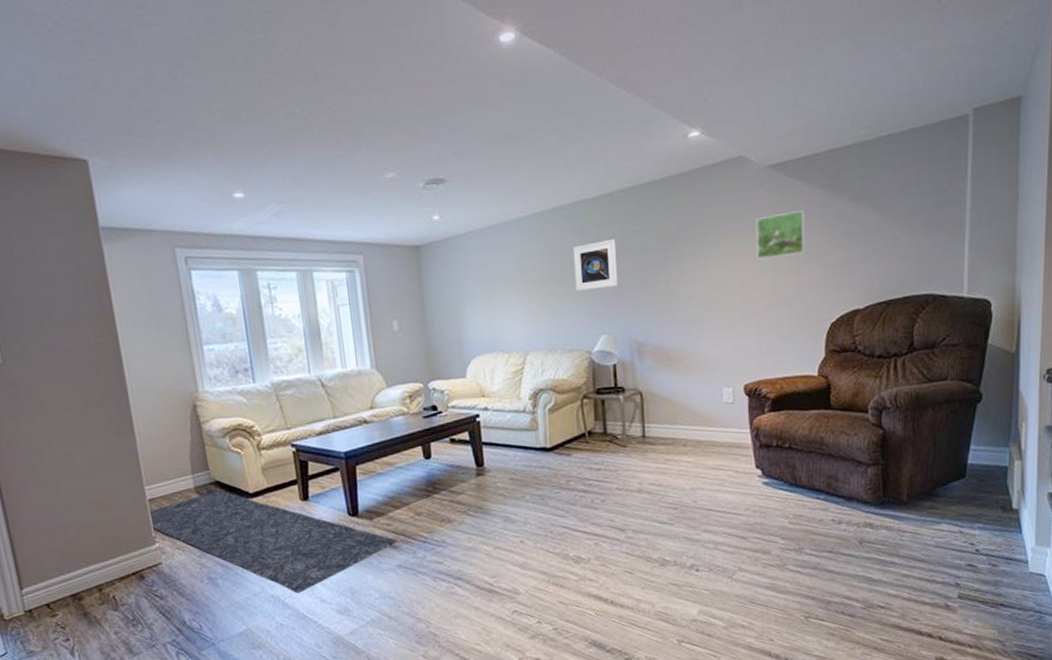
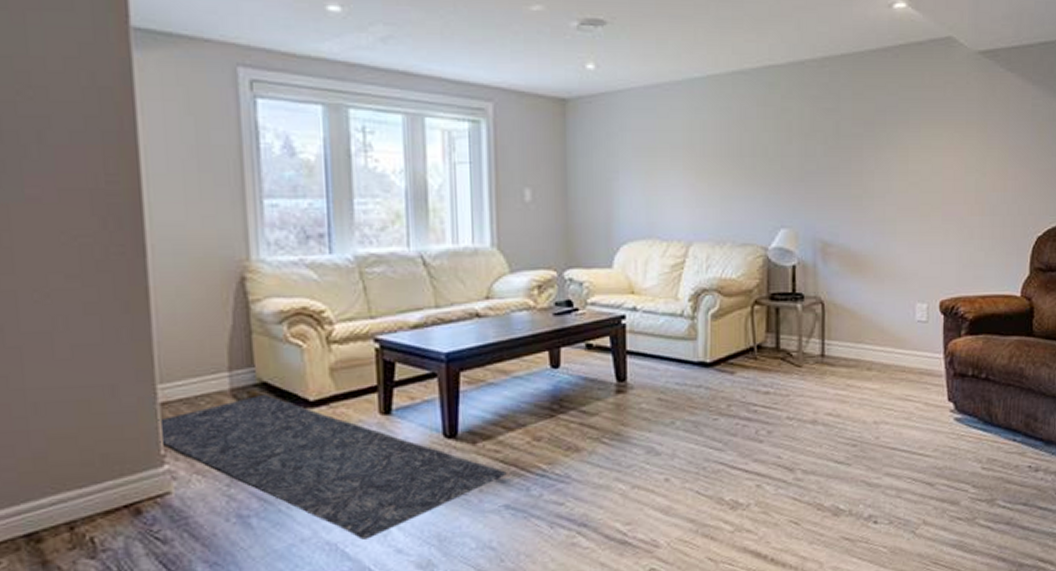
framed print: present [572,238,619,291] -> none [753,115,805,173]
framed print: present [756,210,805,260] -> none [961,106,1015,157]

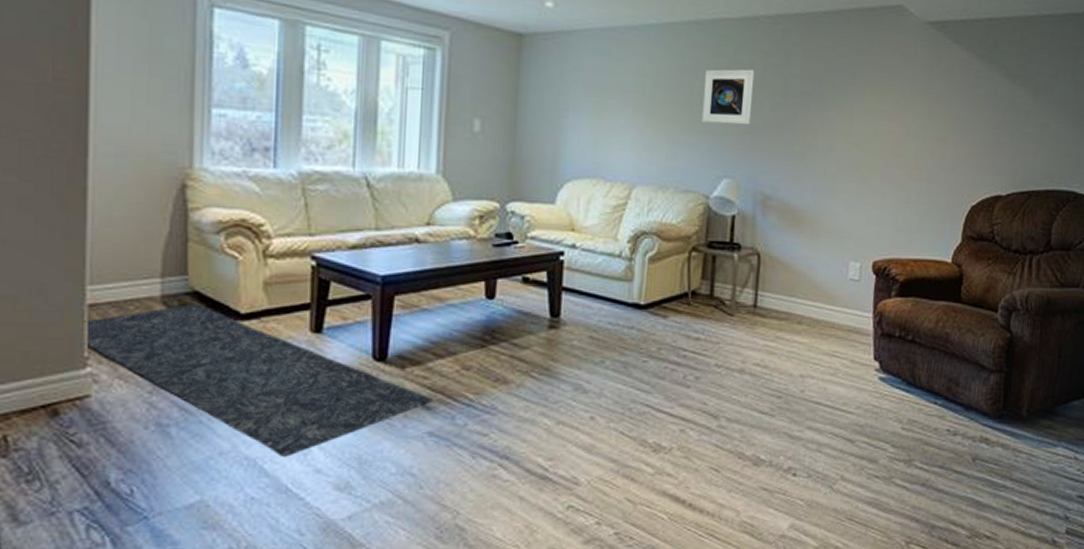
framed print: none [753,115,805,173] -> present [701,69,755,126]

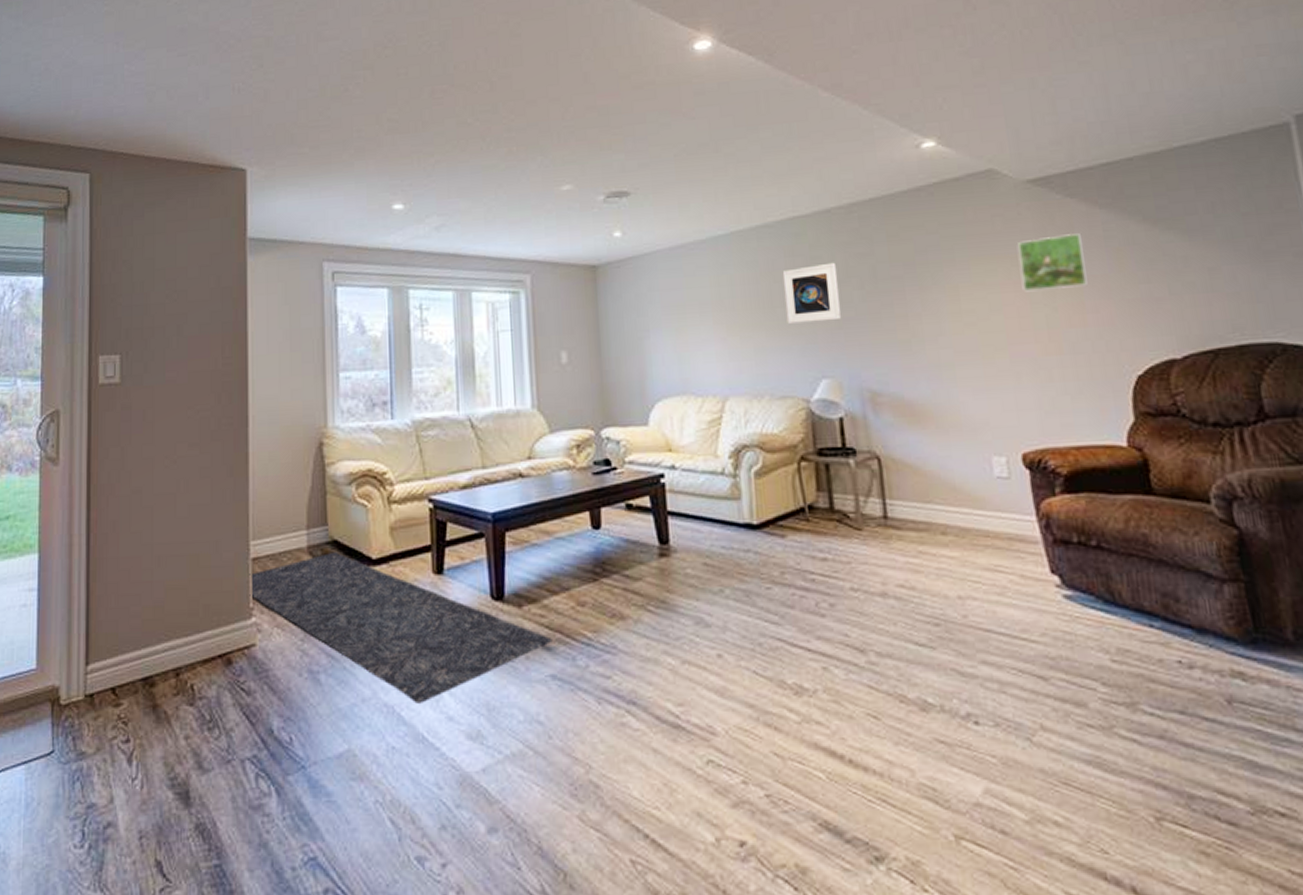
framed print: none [903,76,959,125] -> present [1018,233,1088,292]

